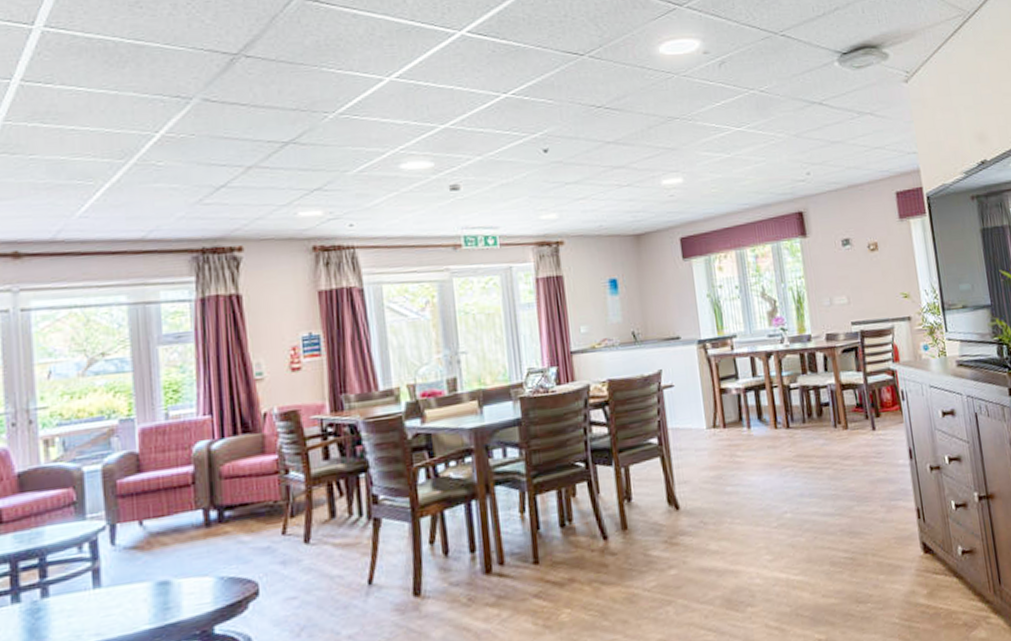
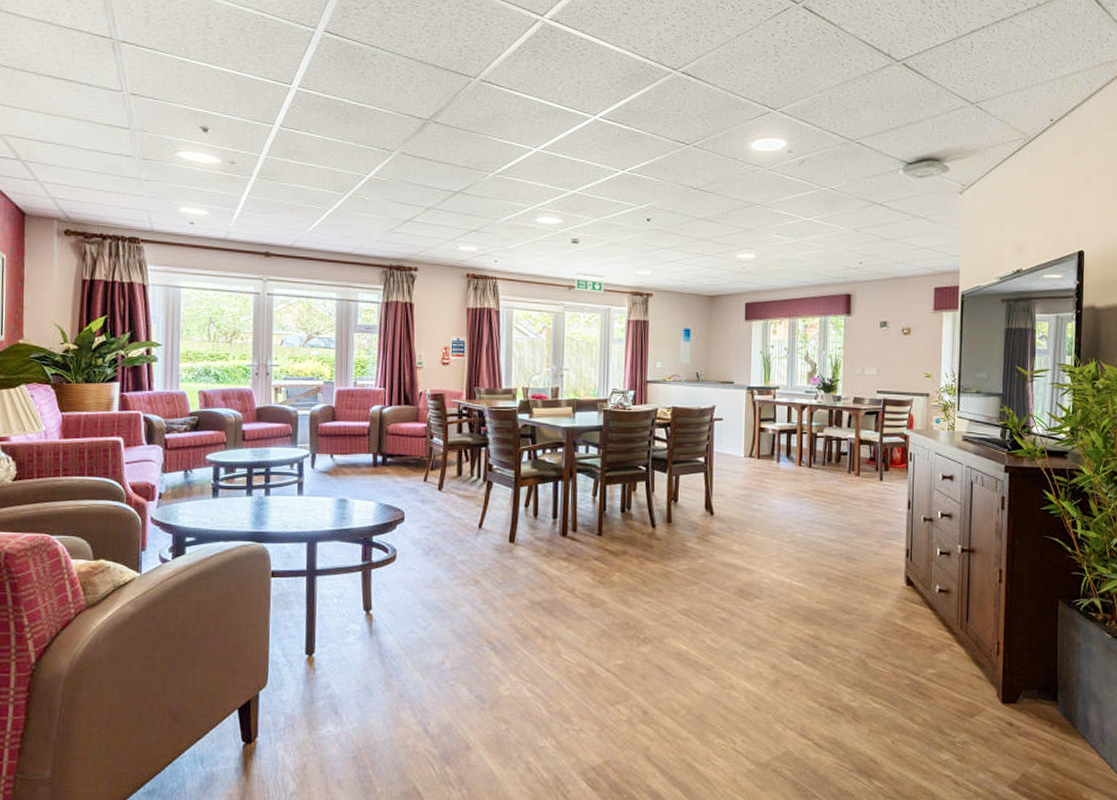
flower arrangement: none [775,310,809,348] -> present [813,373,842,405]

